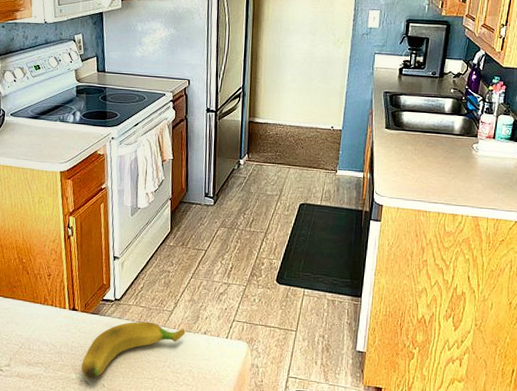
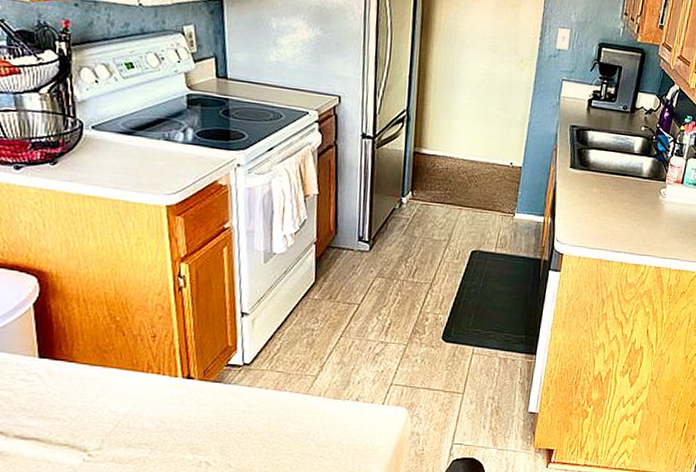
banana: present [81,321,185,379] -> none [199,389,333,459]

